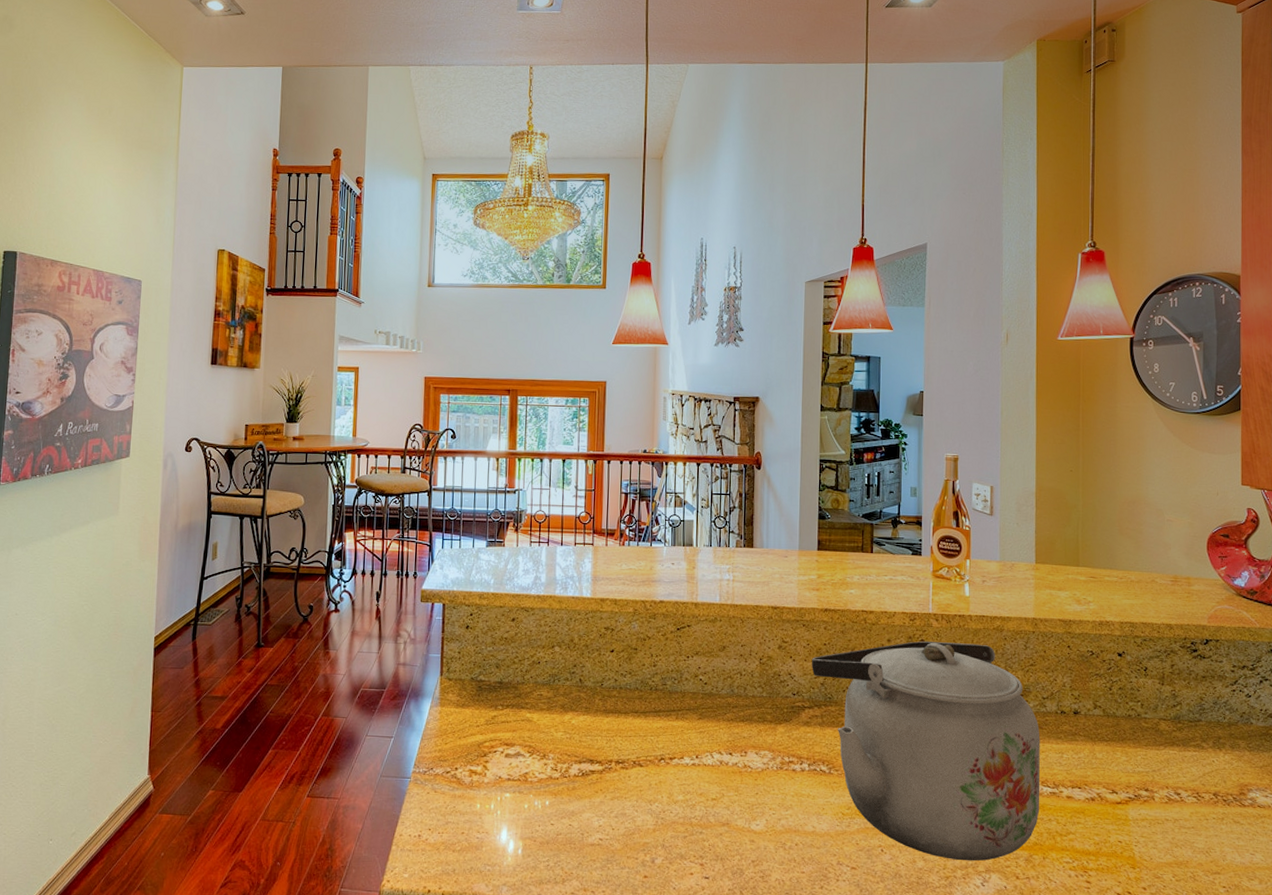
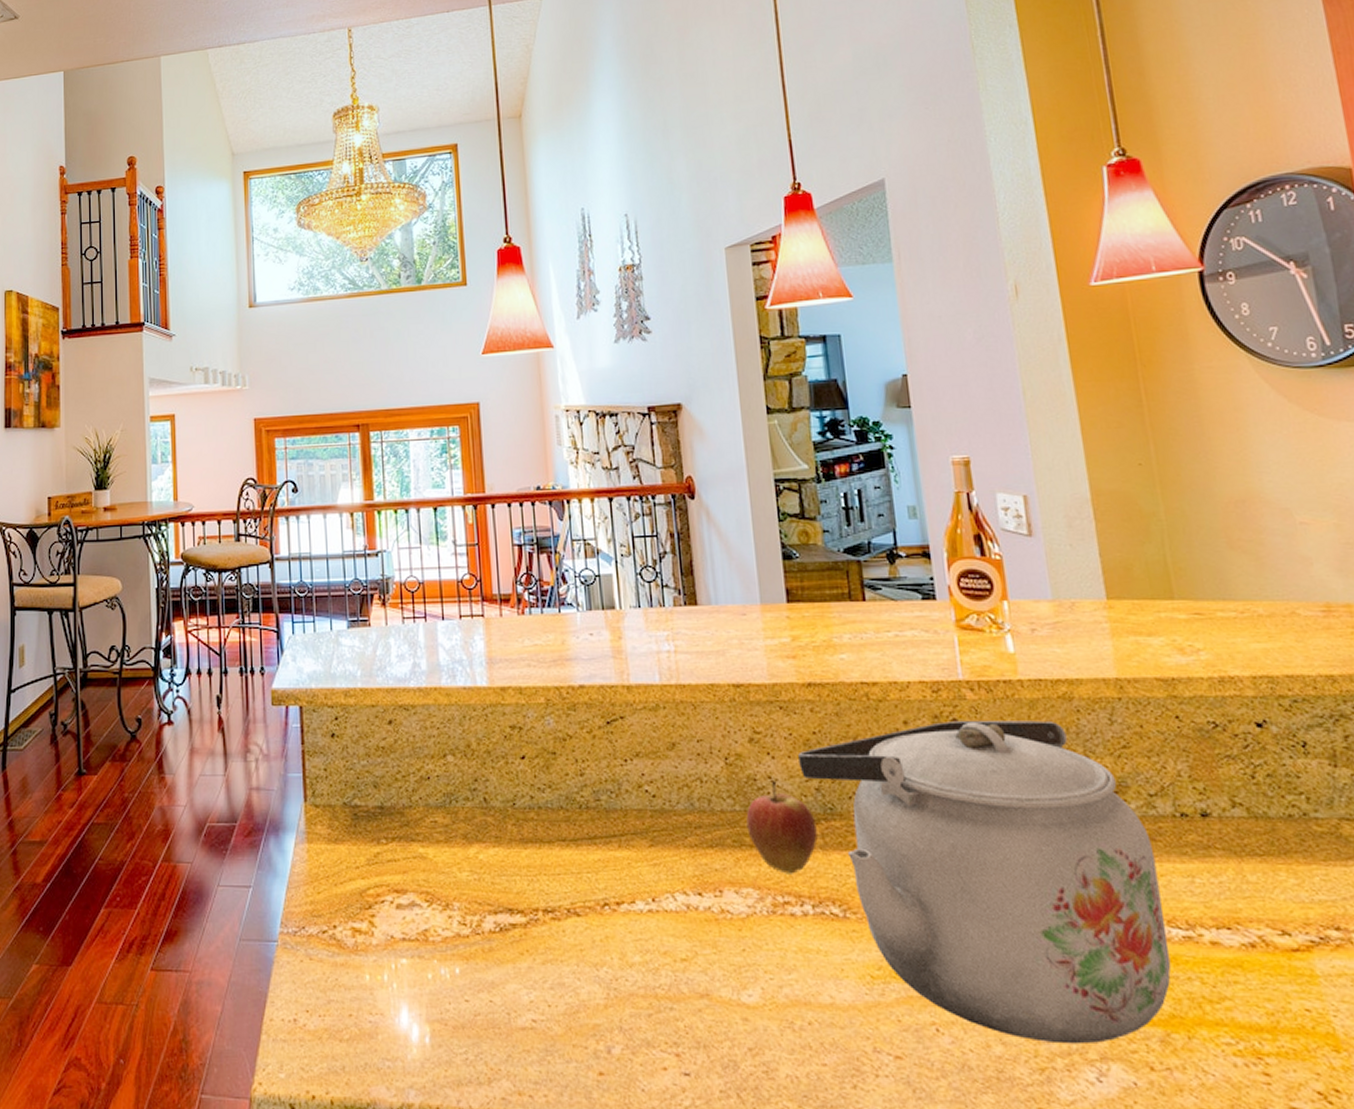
apple: none [769,676,818,742] -> present [746,781,818,874]

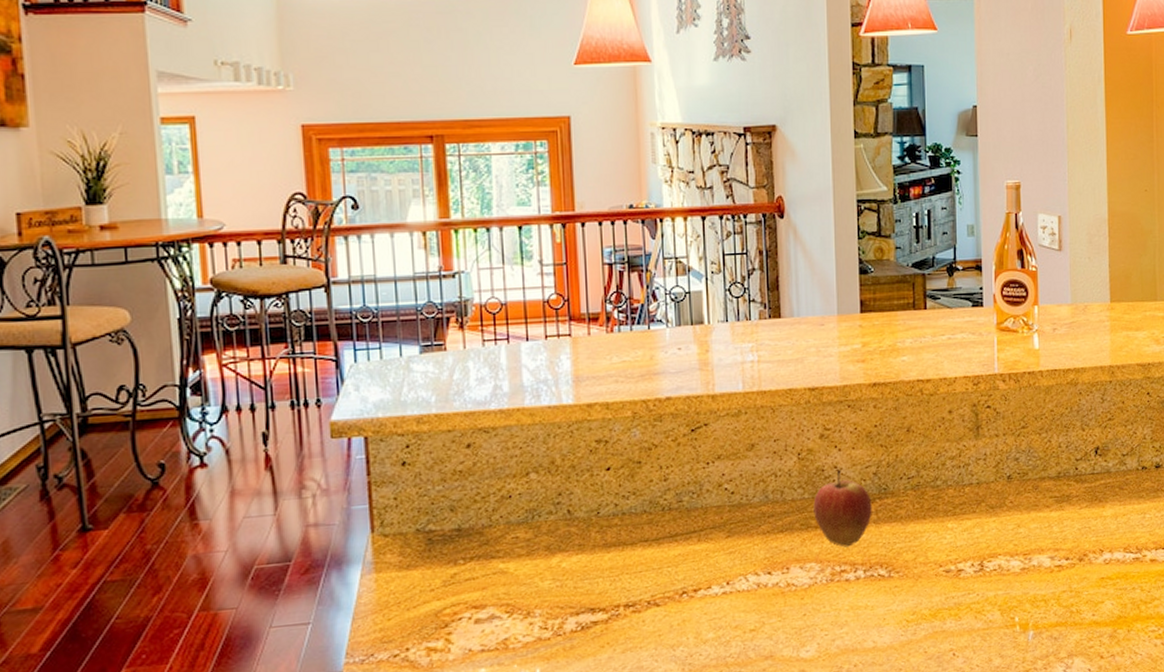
kettle: present [798,720,1172,1044] -> none [861,403,1123,651]

